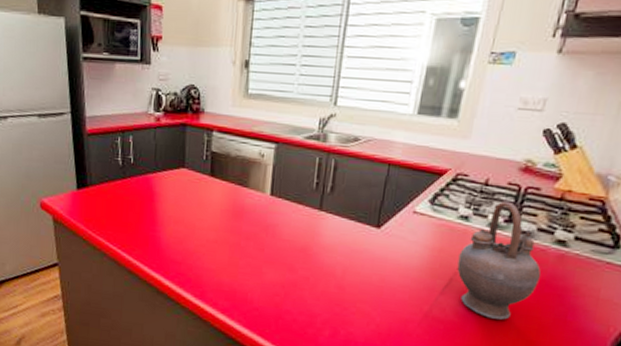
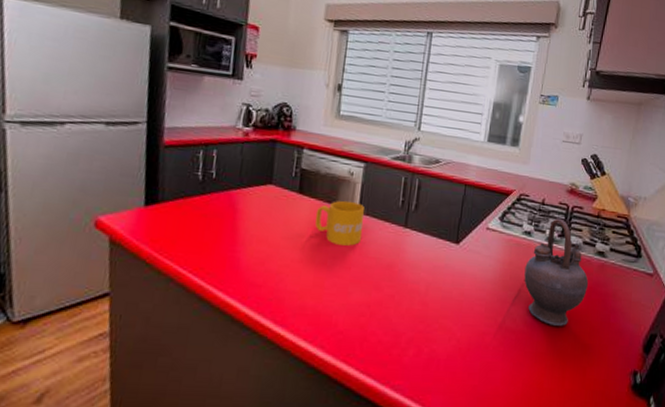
mug: none [227,183,276,228] -> present [315,200,364,246]

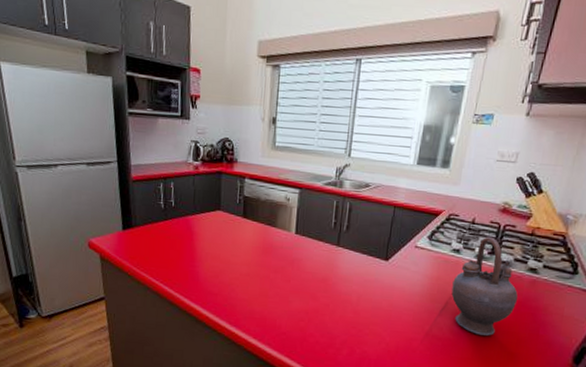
mug: present [315,200,364,246] -> none [258,223,300,262]

